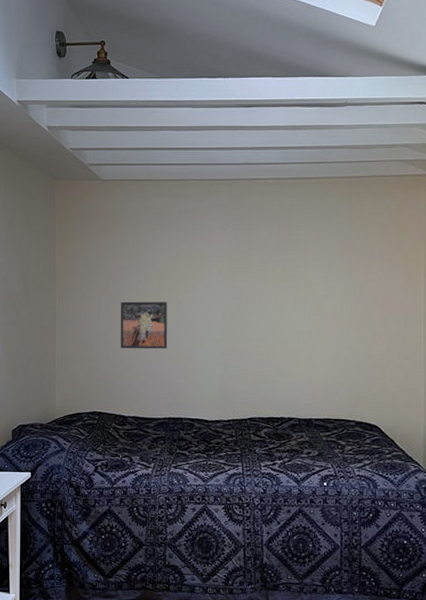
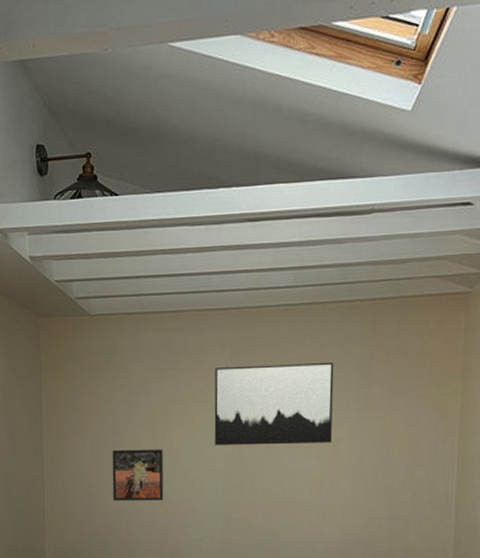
wall art: none [213,228,318,300] -> present [214,362,334,446]

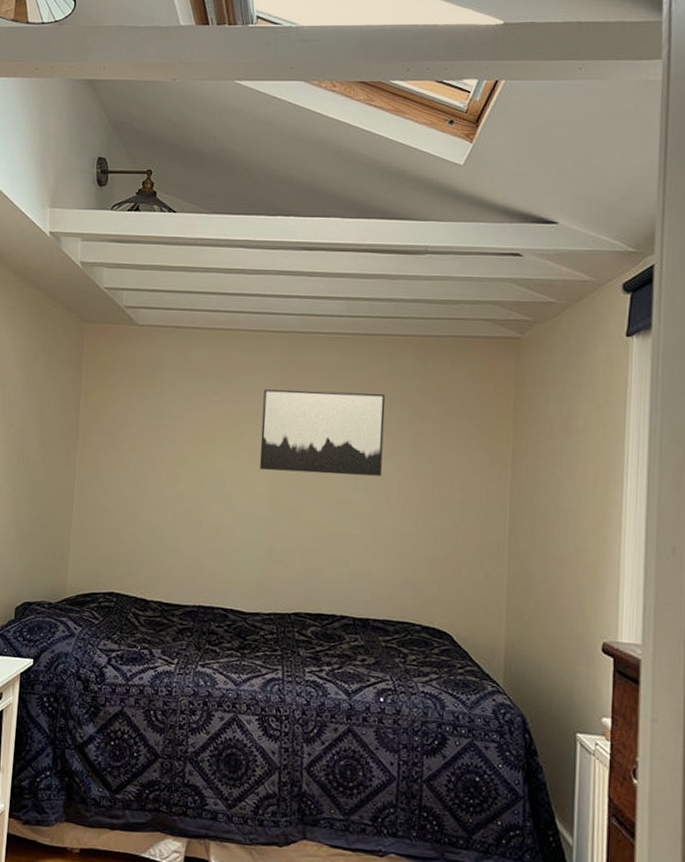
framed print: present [112,449,164,501] -> none [147,465,205,524]

